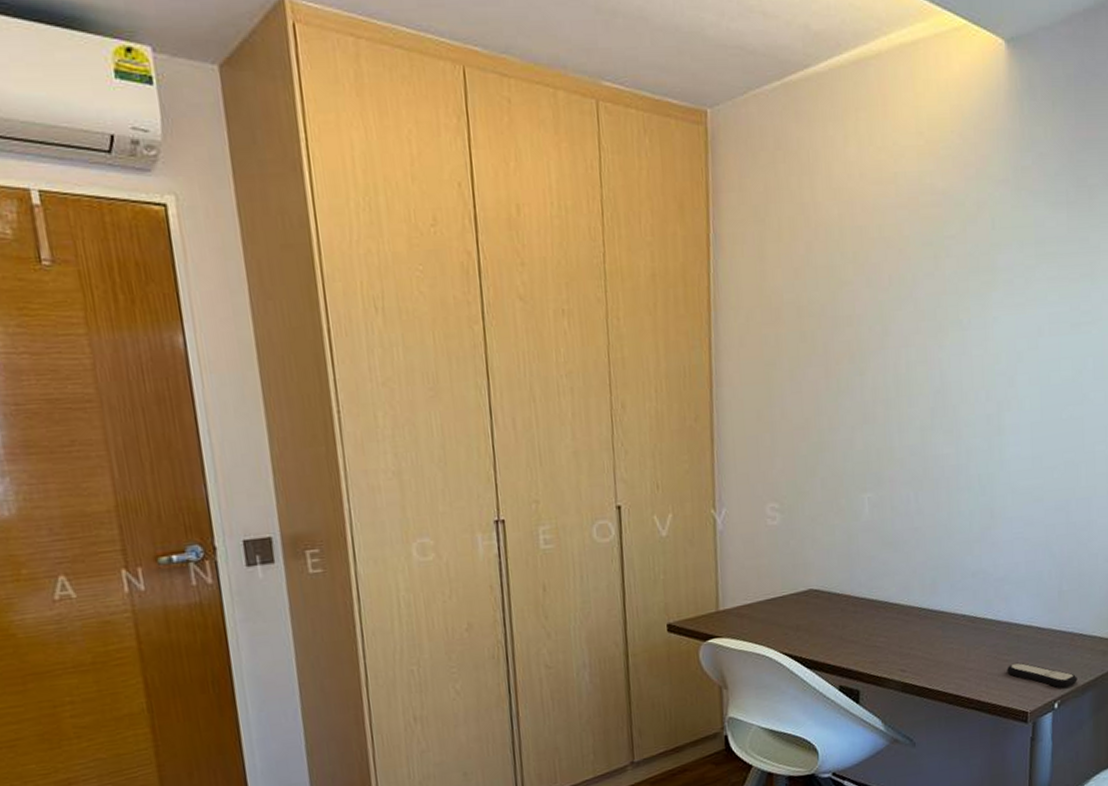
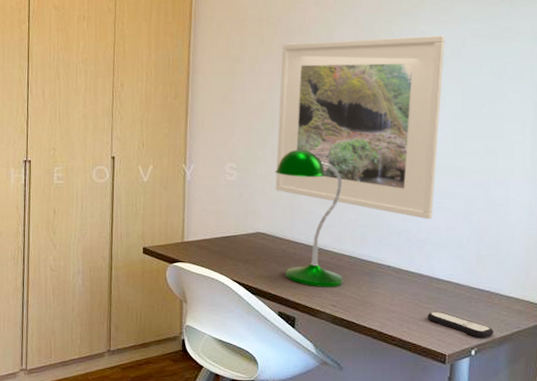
desk lamp: none [826,478,914,651] -> present [274,149,344,287]
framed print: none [828,322,1020,555] -> present [275,35,445,220]

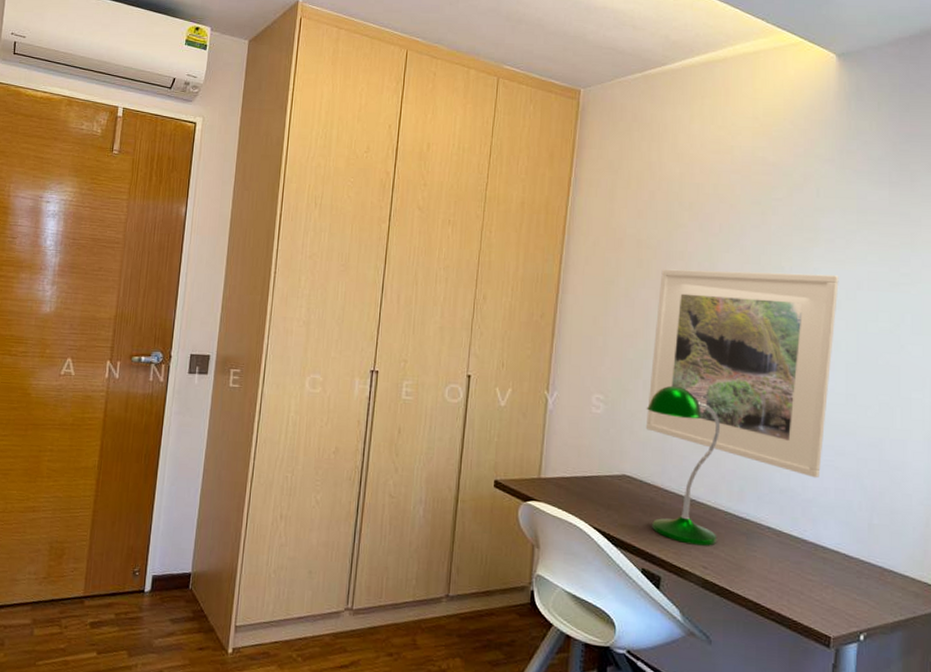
remote control: present [427,311,494,338] -> none [810,584,886,622]

